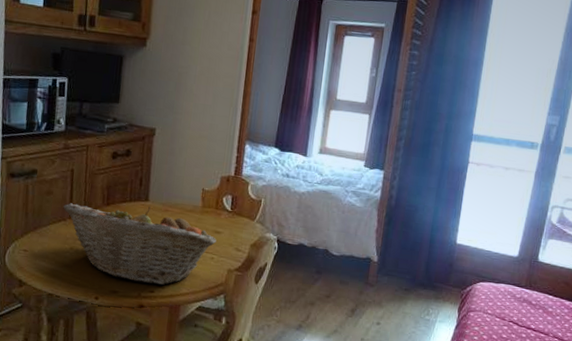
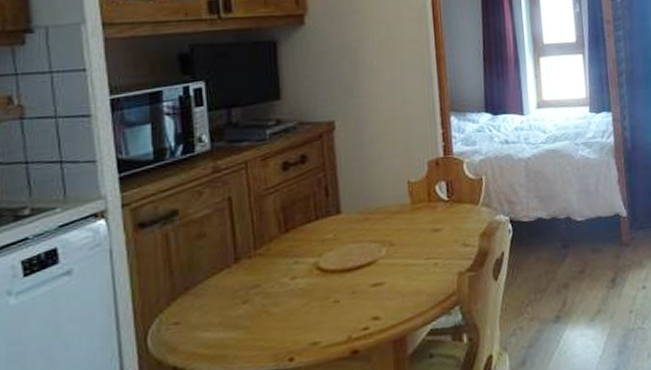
fruit basket: present [63,203,216,285] -> none [224,220,437,325]

